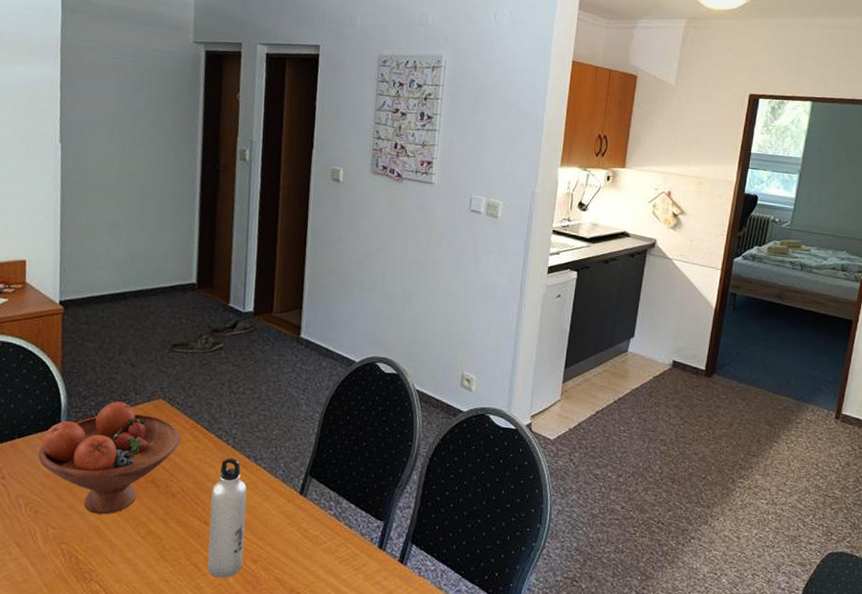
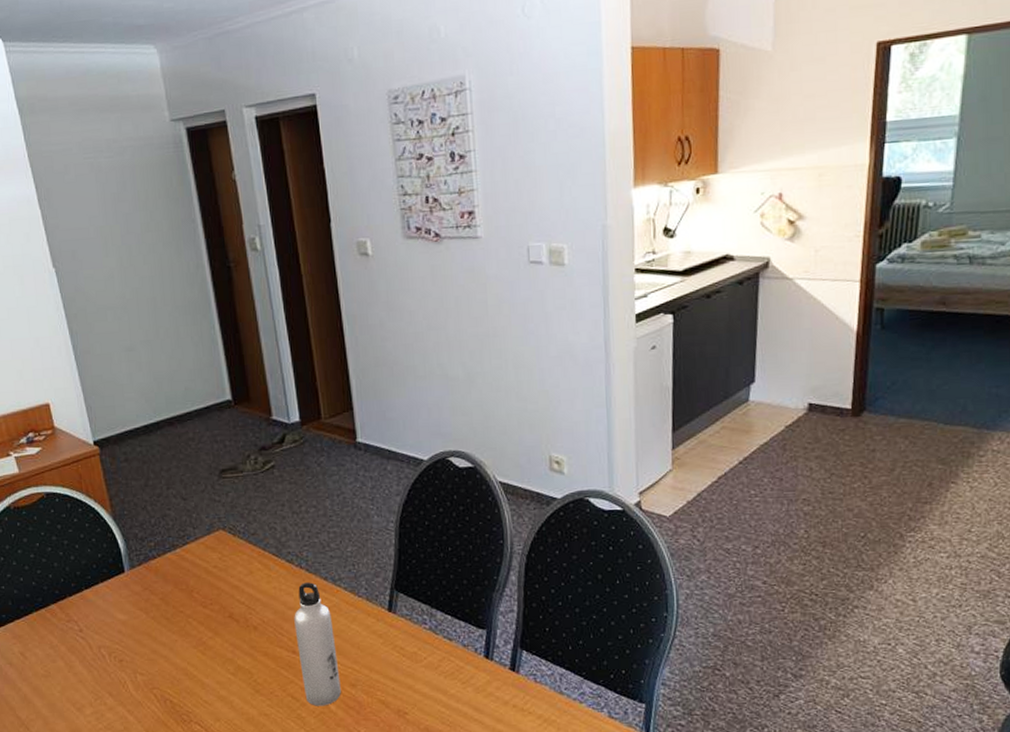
fruit bowl: present [38,401,181,515] -> none [108,538,251,656]

